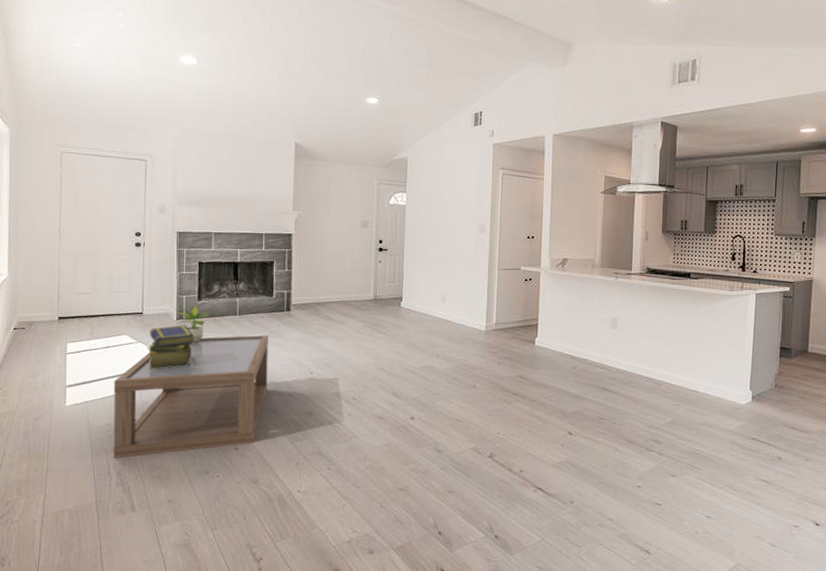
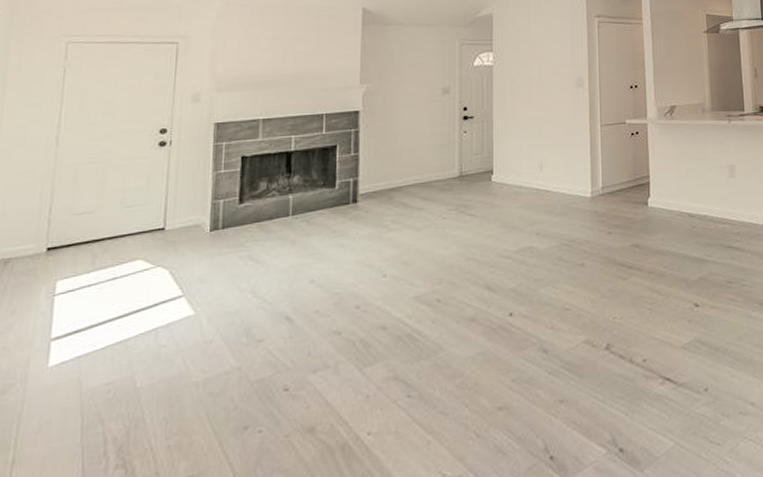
coffee table: present [113,335,269,458] -> none [112,235,330,430]
stack of books: present [148,325,196,370] -> none [169,237,236,301]
potted plant: present [176,305,209,343] -> none [210,210,253,257]

